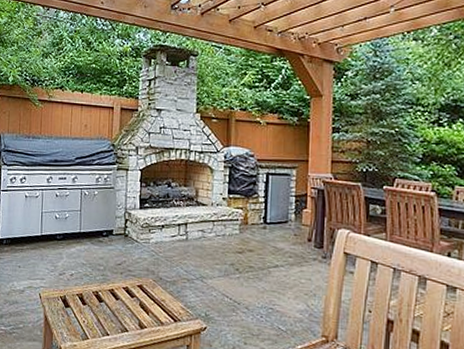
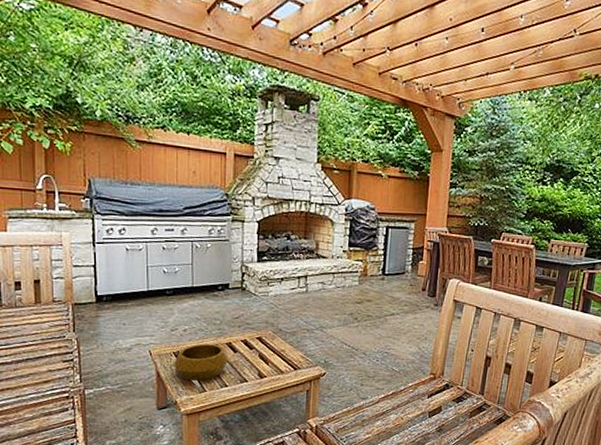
decorative bowl: none [60,289,111,328] -> present [174,343,229,381]

